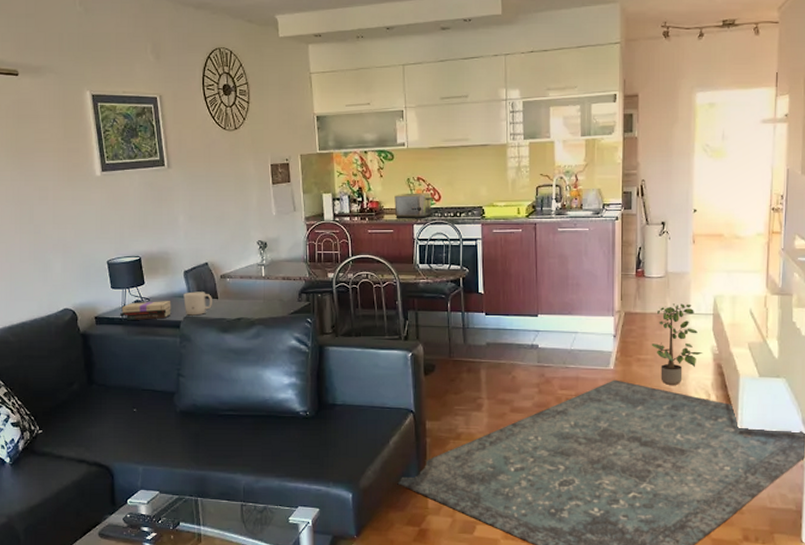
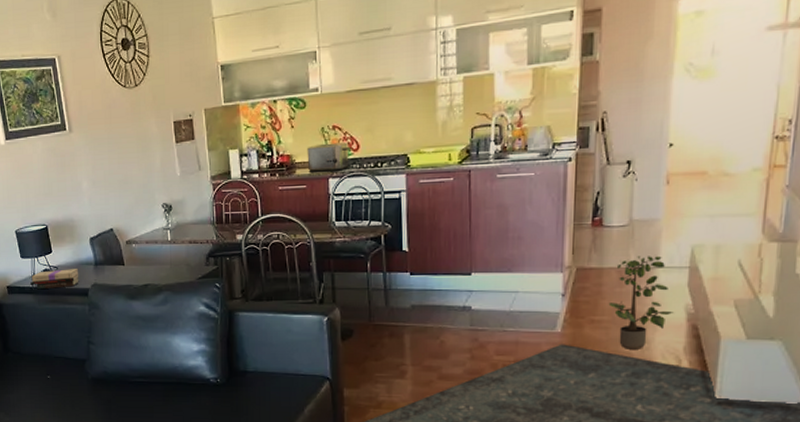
mug: present [183,291,213,316] -> none [90,258,120,283]

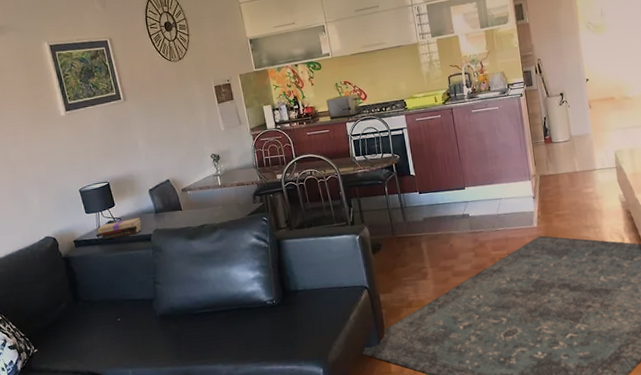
potted plant: present [608,256,673,349] -> none [566,161,612,234]

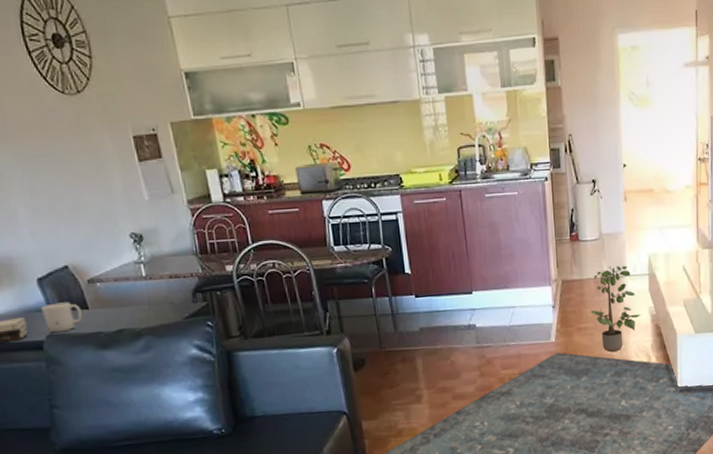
mug: none [151,205,178,229] -> present [41,302,83,333]
potted plant: none [566,161,612,234] -> present [590,265,641,352]

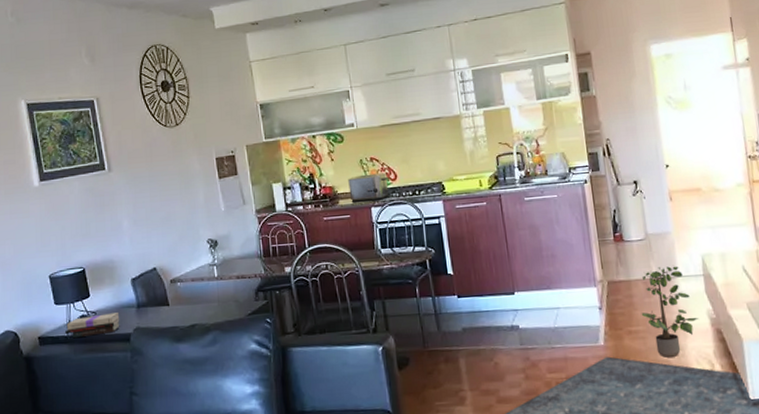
mug: present [41,302,83,333] -> none [132,299,164,327]

